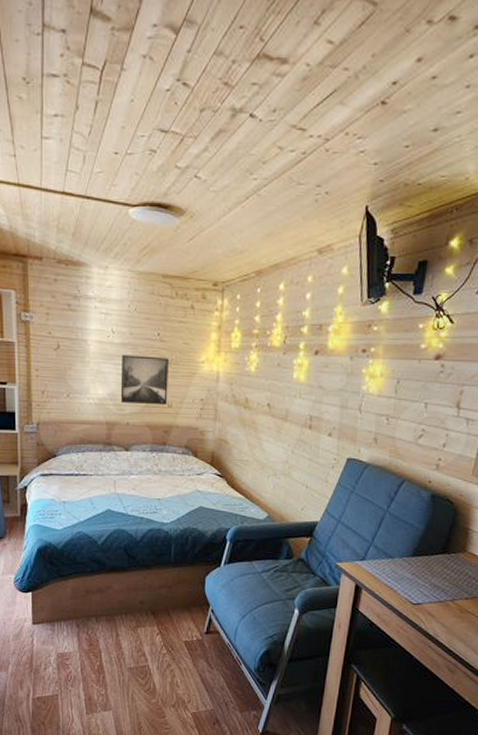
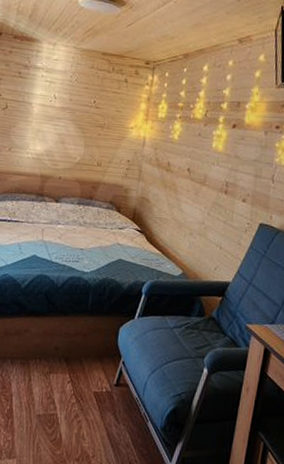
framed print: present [120,355,169,406] -> none [55,117,102,164]

